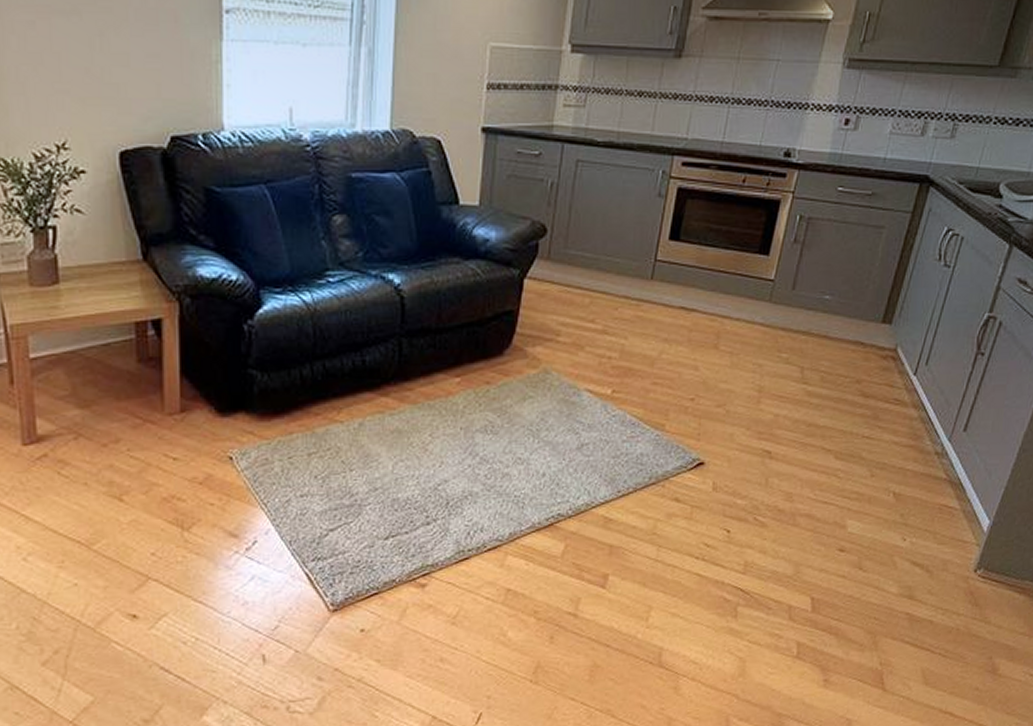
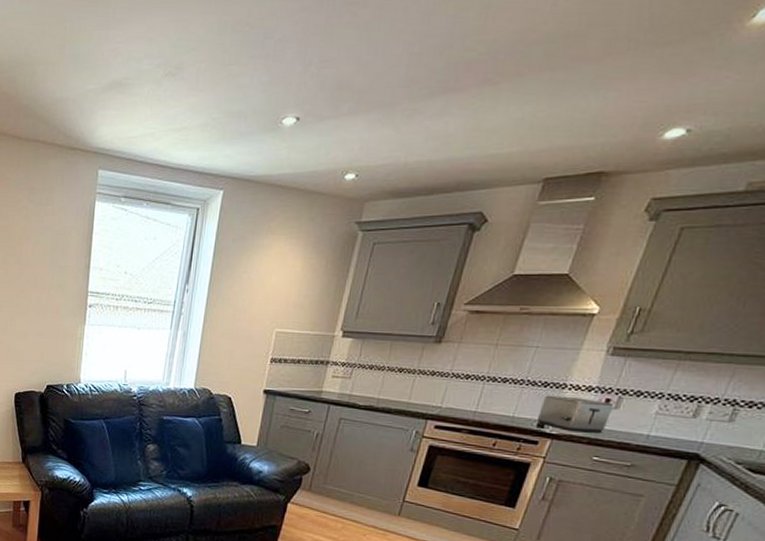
toaster: none [784,117,853,160] -> present [537,395,614,434]

